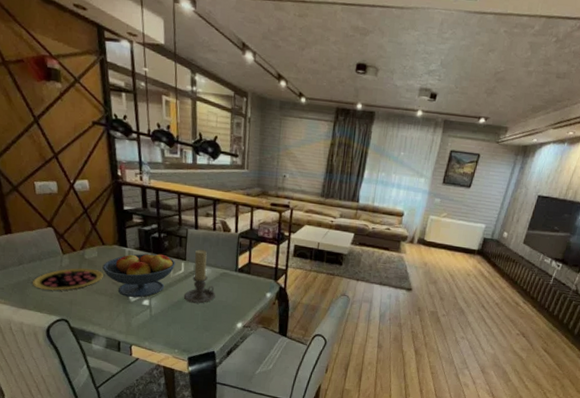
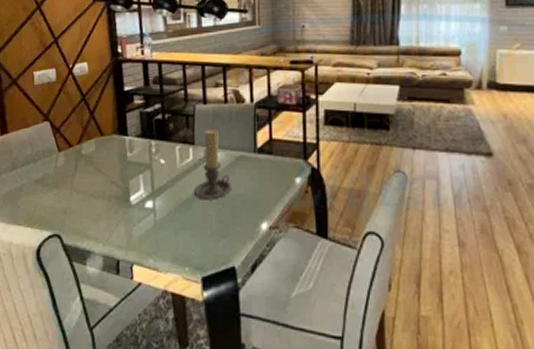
pizza: present [32,268,103,291] -> none [24,166,101,198]
fruit bowl: present [102,253,175,298] -> none [100,139,182,199]

